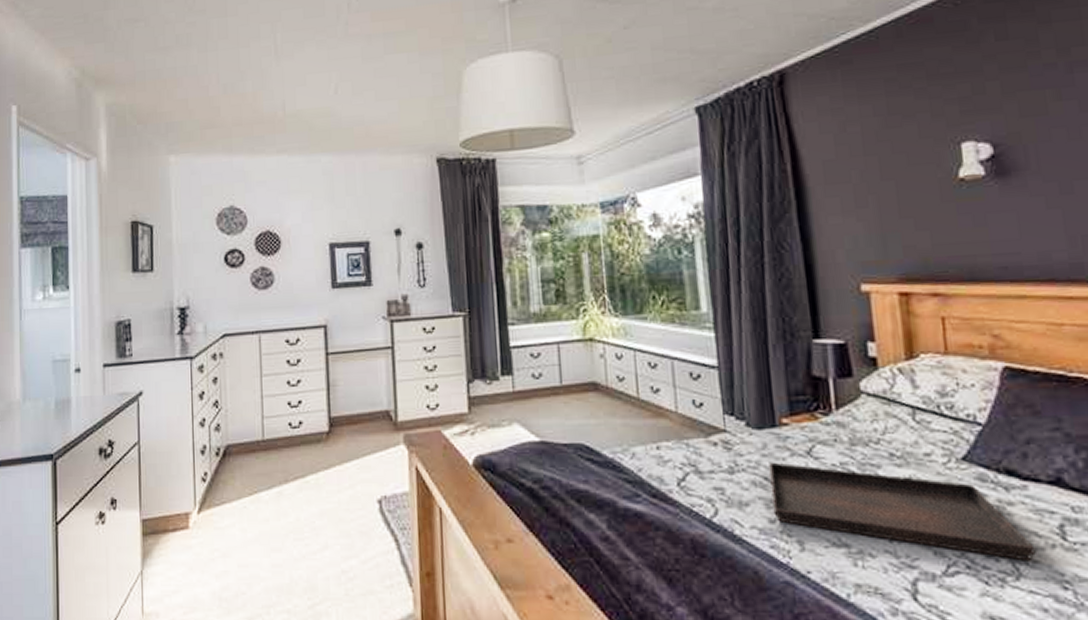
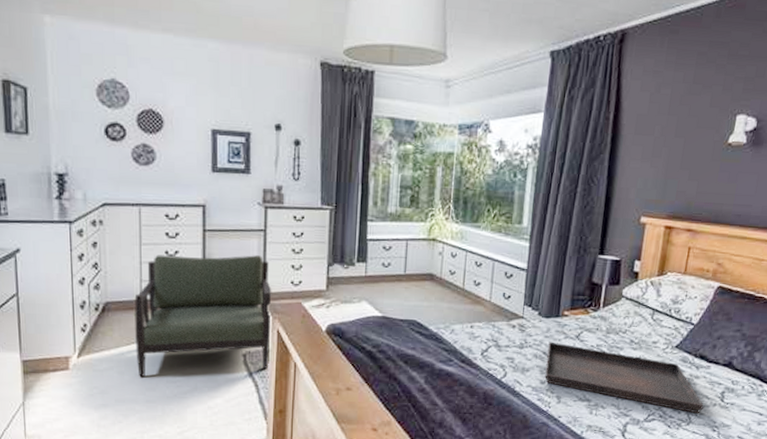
armchair: none [256,377,409,535] -> present [134,255,272,378]

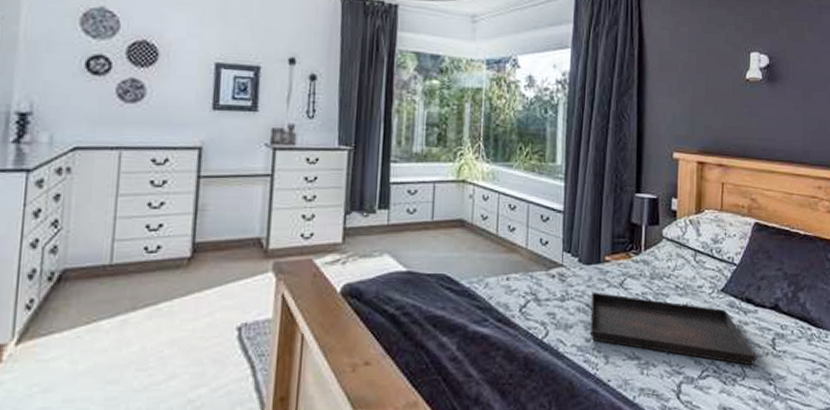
armchair: present [134,255,272,378] -> none [97,204,278,367]

